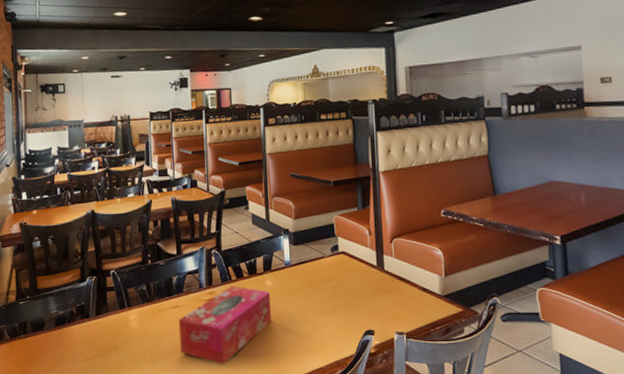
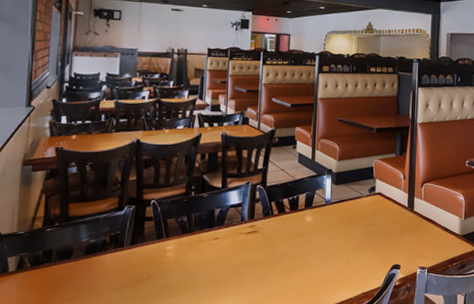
tissue box: present [178,286,272,365] -> none [216,220,310,295]

